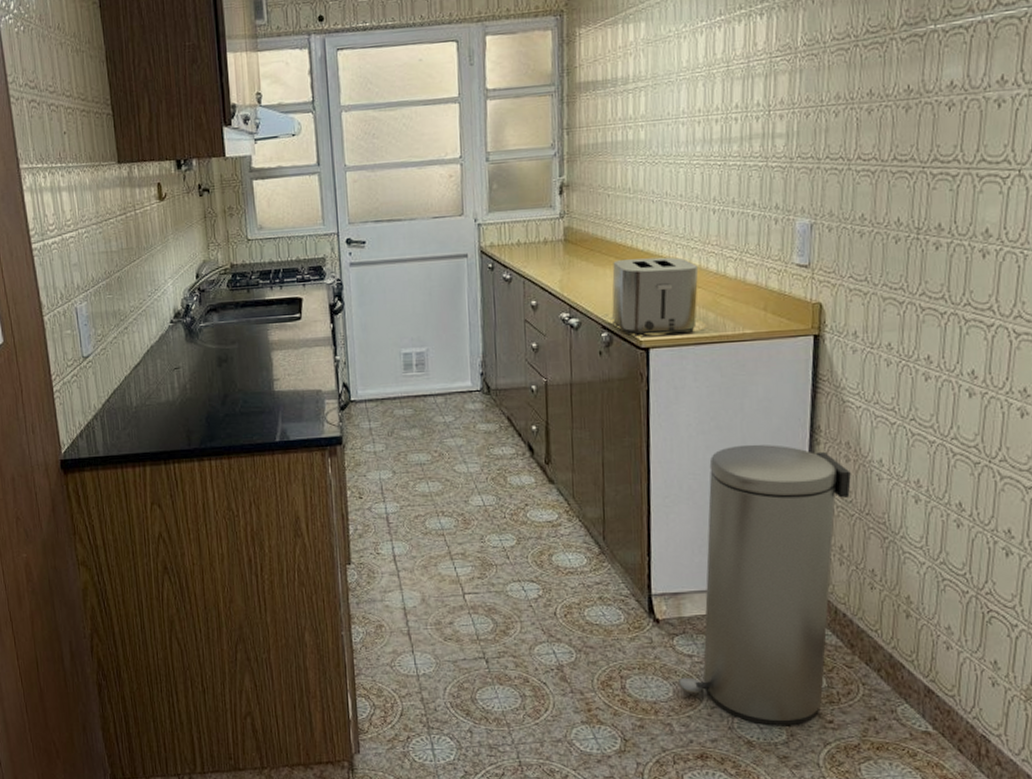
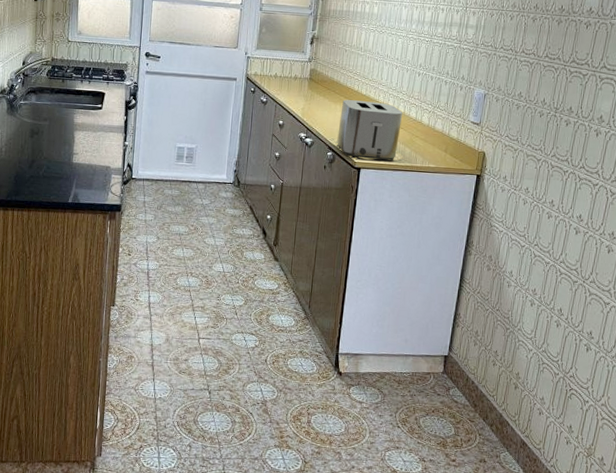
pedal bin: present [678,444,851,726] -> none [349,248,490,462]

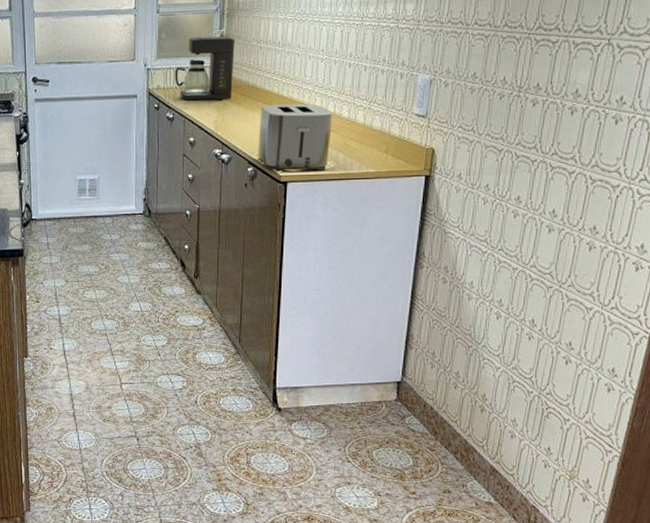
coffee maker: none [270,34,324,92] -> present [175,36,234,101]

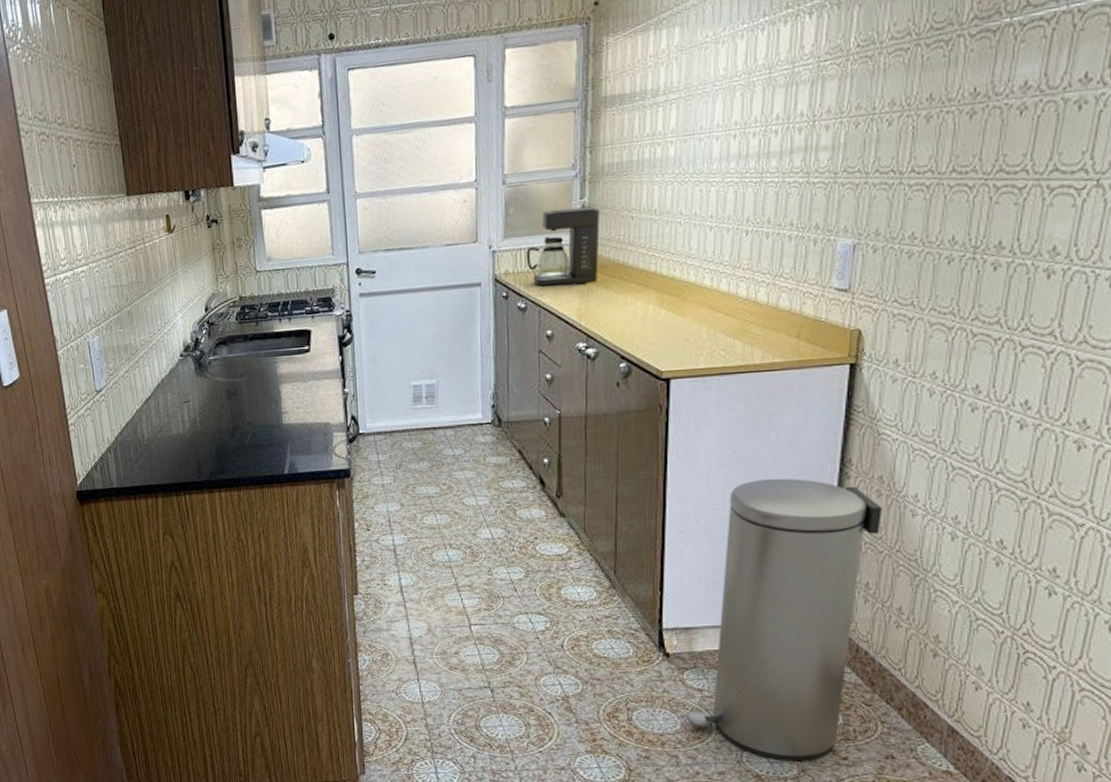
toaster: present [258,104,333,171] -> none [632,282,727,366]
pedal bin: none [293,266,446,496] -> present [687,478,882,762]

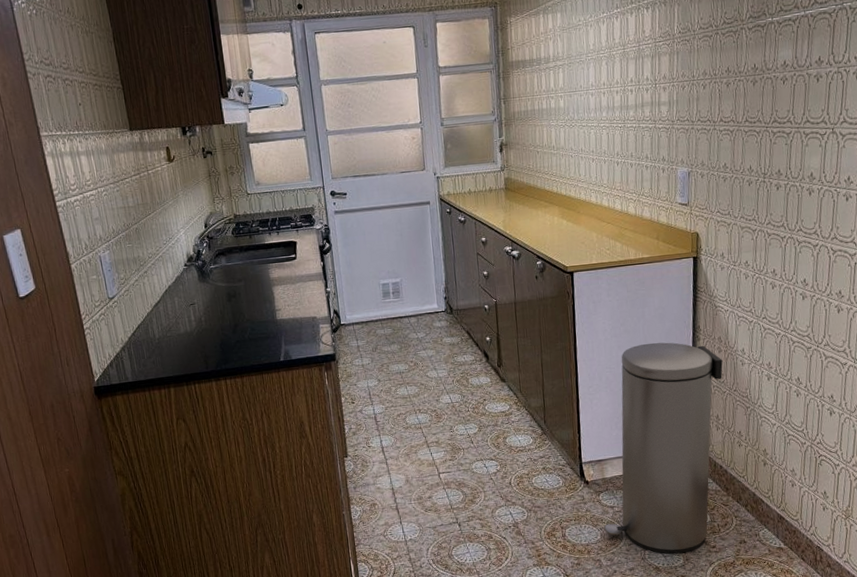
coffee maker: present [526,206,600,287] -> none [462,143,516,204]

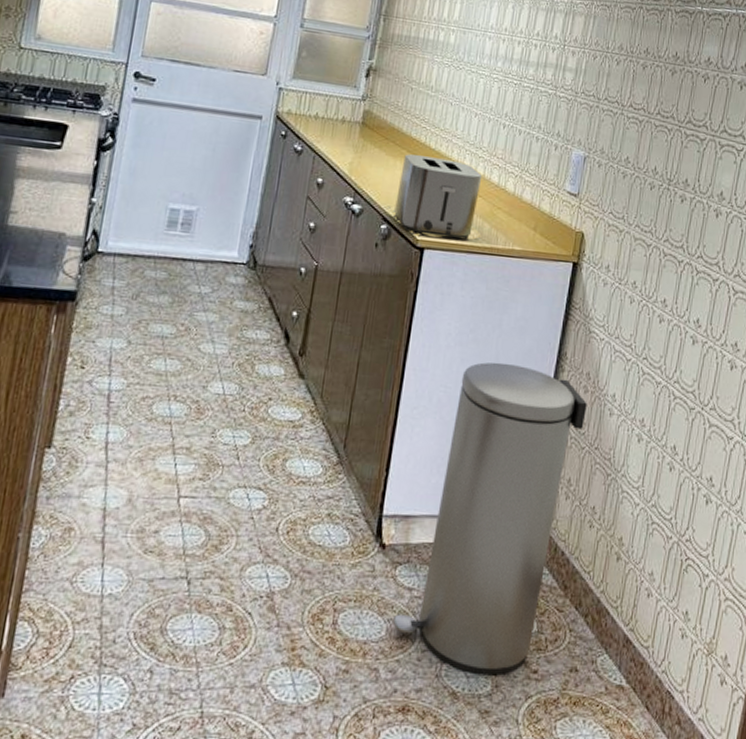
toaster: none [543,200,608,263] -> present [394,154,483,241]

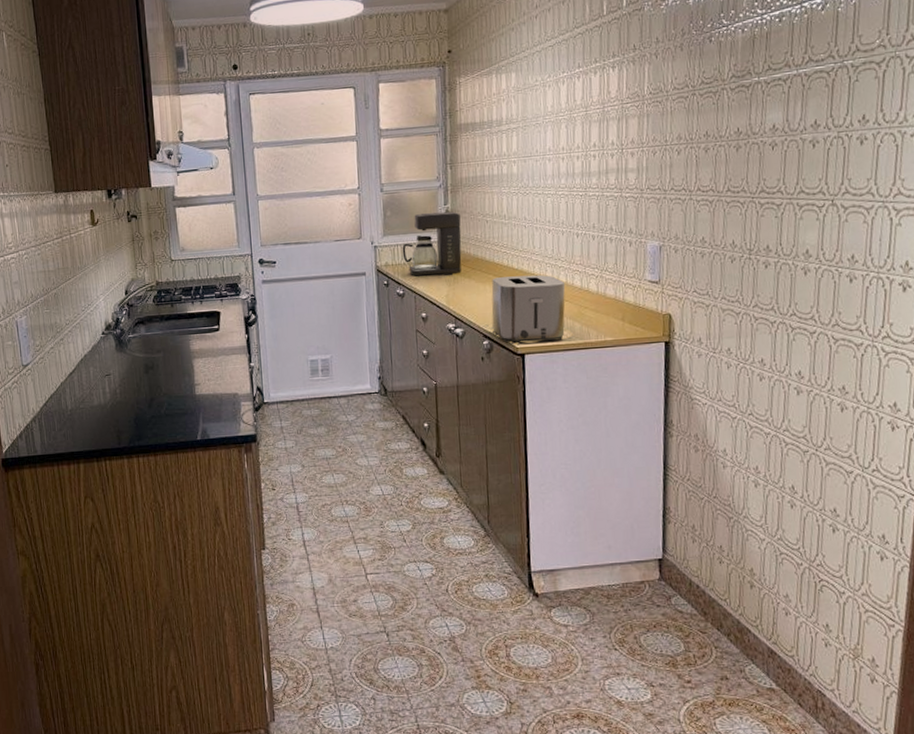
coffee maker: none [310,62,384,141] -> present [402,211,462,276]
pedal bin: present [393,362,587,676] -> none [556,437,700,687]

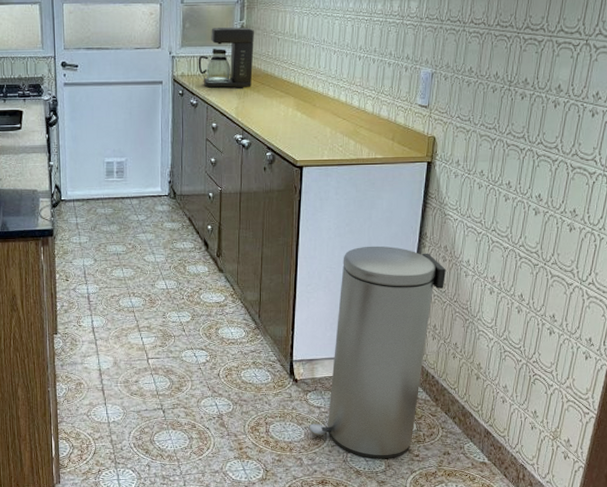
toaster: present [491,274,566,343] -> none [276,93,345,156]
pedal bin: none [556,437,700,687] -> present [309,246,446,459]

